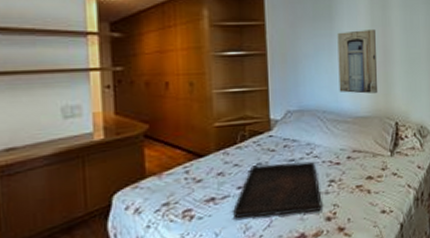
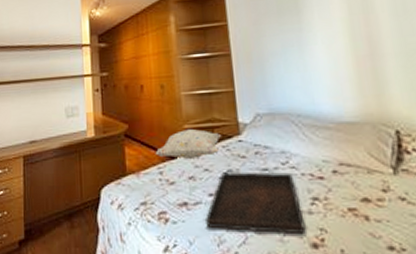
decorative pillow: none [182,127,252,157] -> present [156,129,221,159]
wall art: present [337,28,378,94] -> none [307,17,367,95]

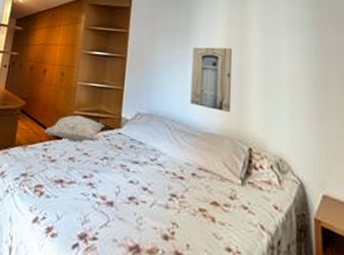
serving tray: present [204,171,306,235] -> none [74,158,161,226]
wall art: none [307,17,367,95] -> present [190,46,233,113]

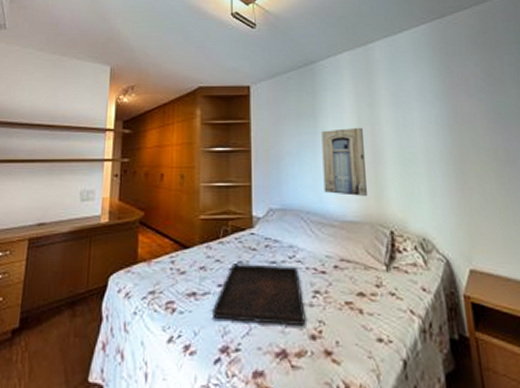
decorative pillow: present [45,115,104,142] -> none [170,220,234,249]
serving tray: none [74,158,161,226] -> present [211,263,306,327]

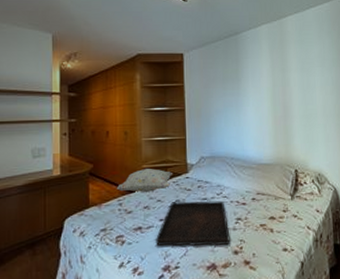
decorative pillow: none [170,220,234,249] -> present [117,168,172,192]
wall art: present [321,127,368,197] -> none [243,88,279,145]

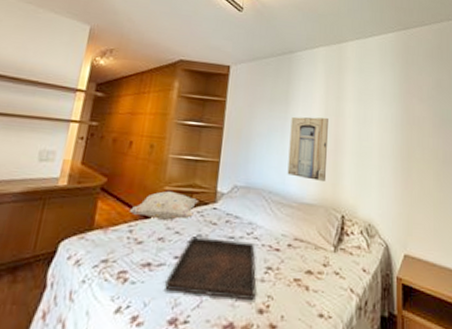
wall art: none [243,88,279,145] -> present [287,116,329,182]

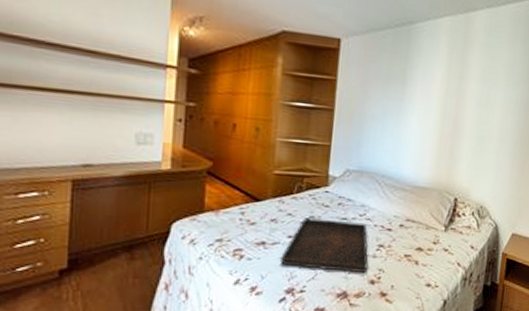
decorative pillow: present [130,191,198,220] -> none [240,175,309,203]
wall art: present [287,116,329,182] -> none [401,97,449,166]

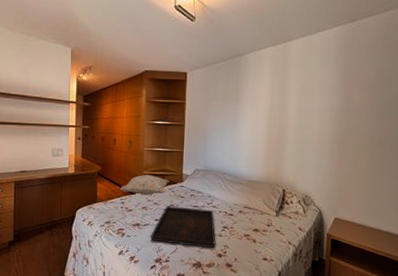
decorative pillow: none [240,175,309,203] -> present [121,175,169,195]

